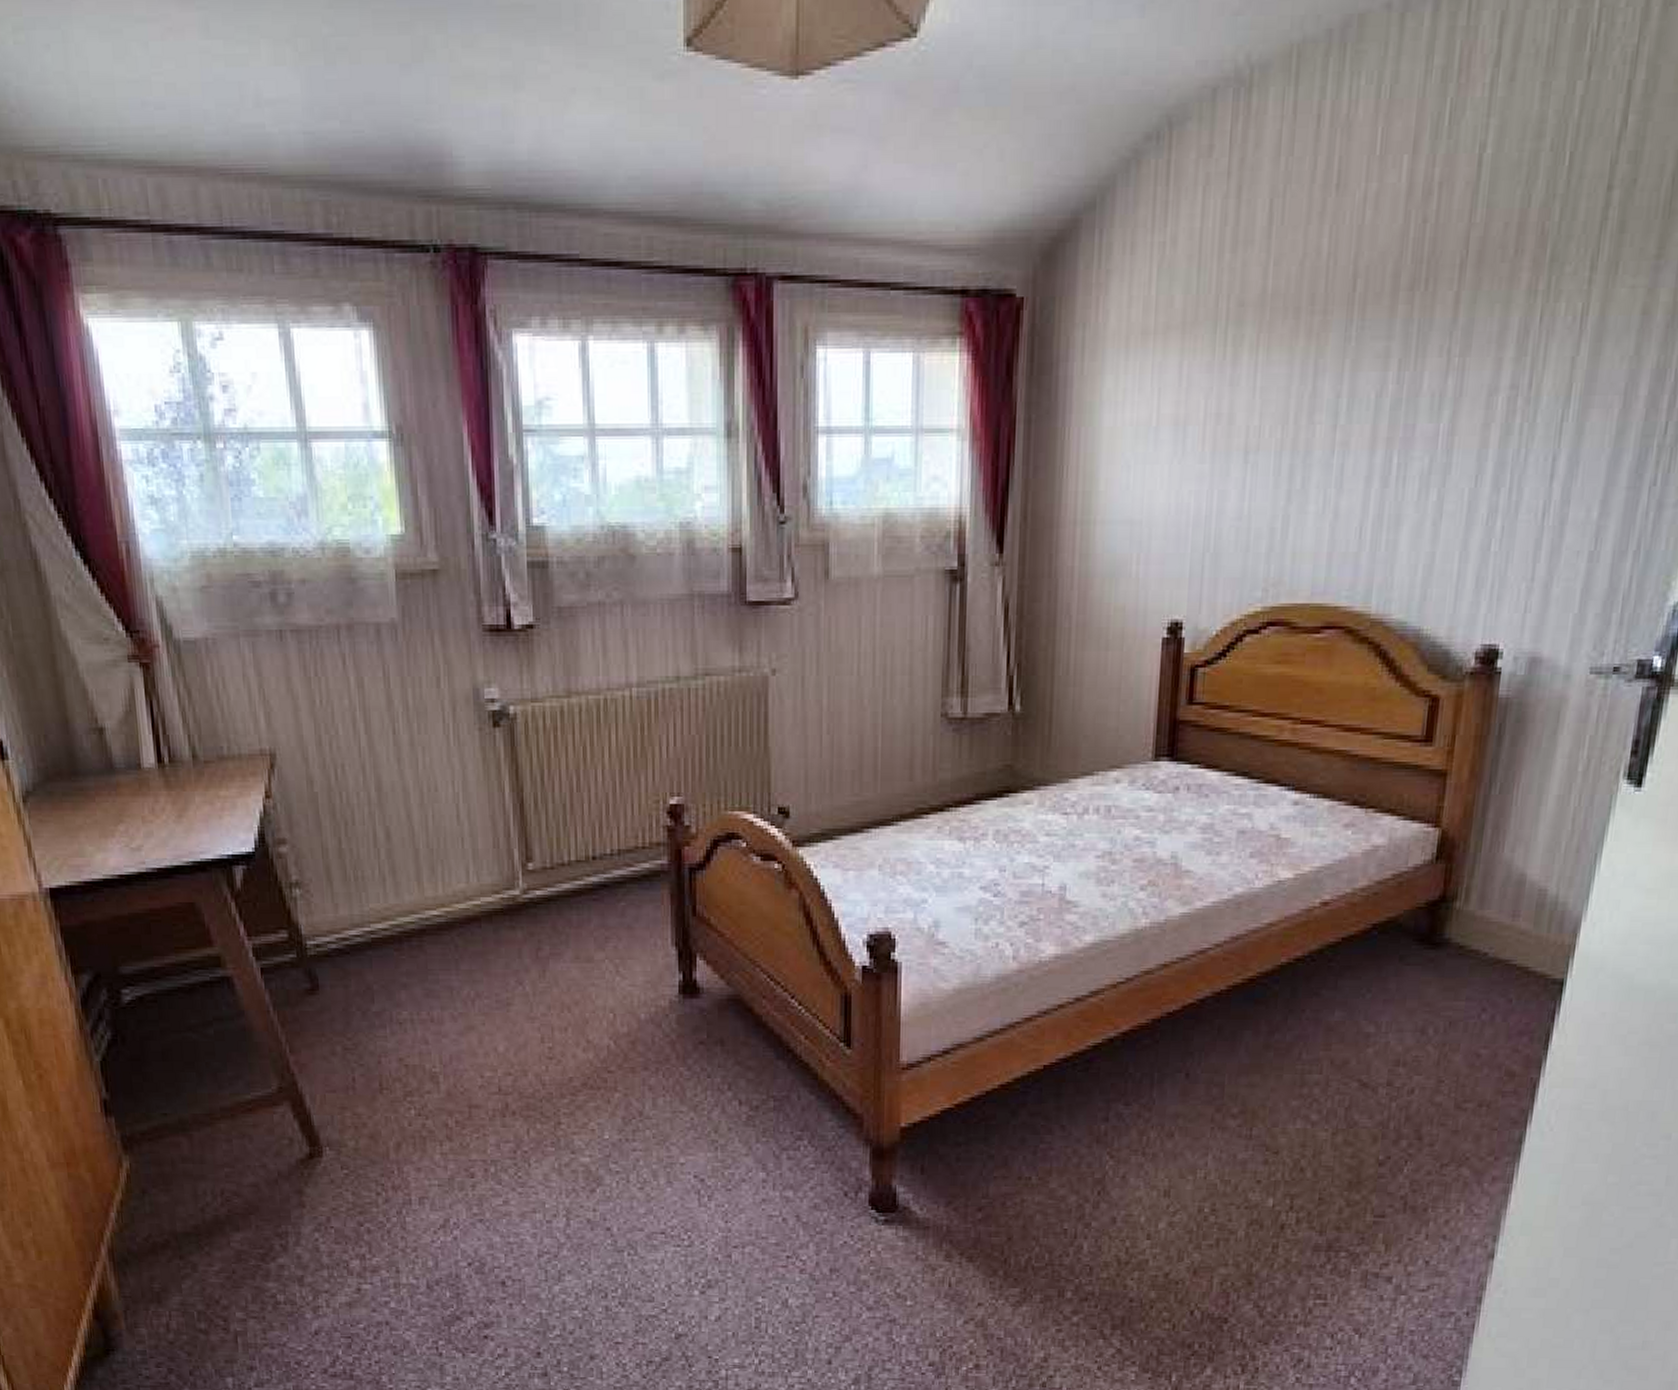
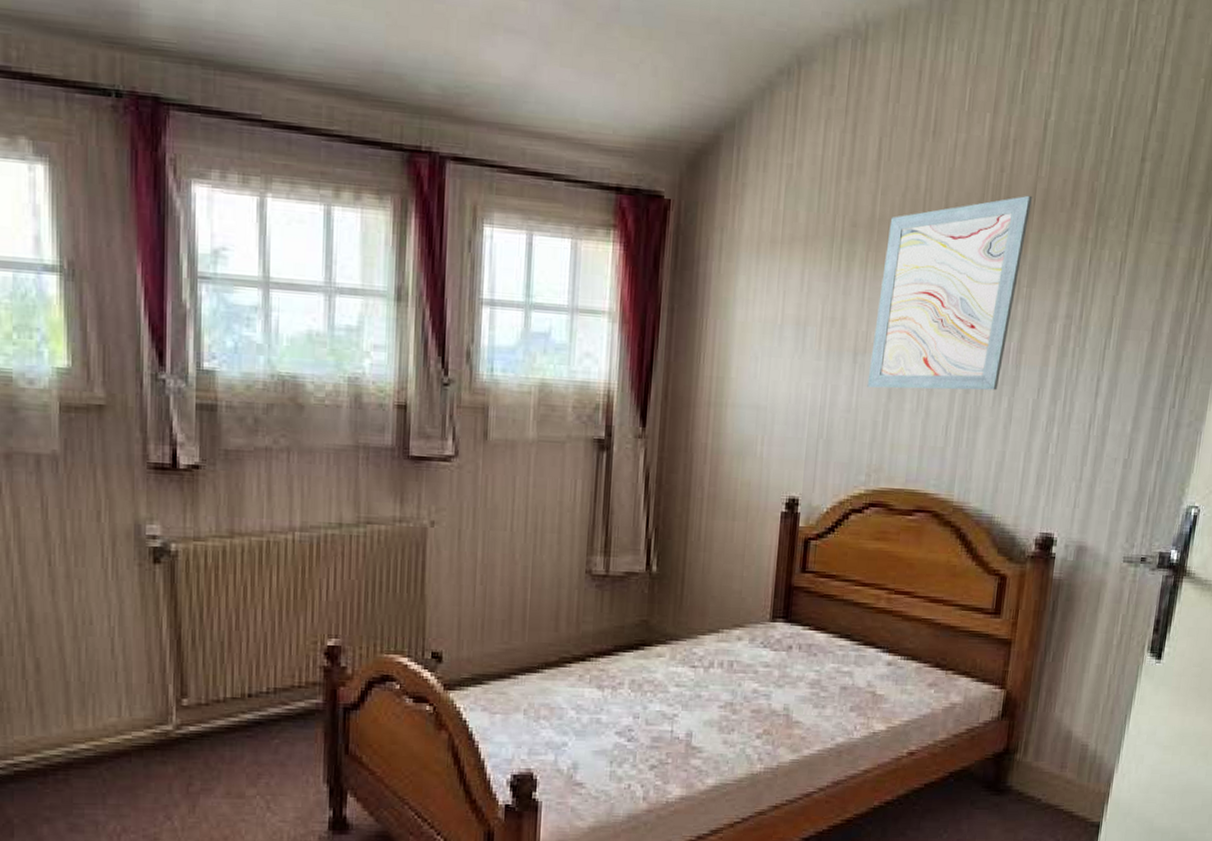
wall art: none [1261,247,1464,489] -> present [867,195,1032,391]

